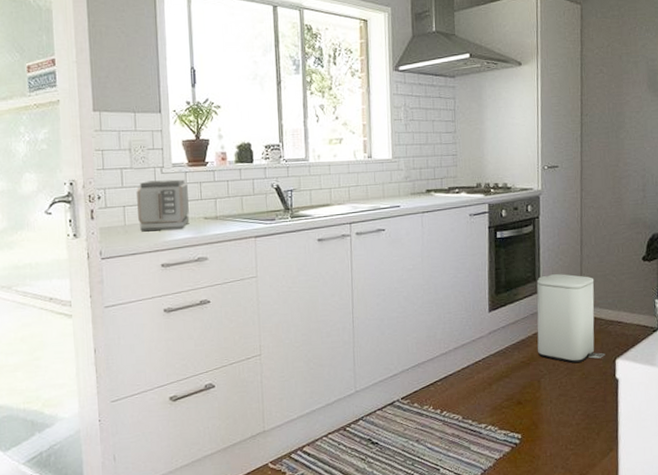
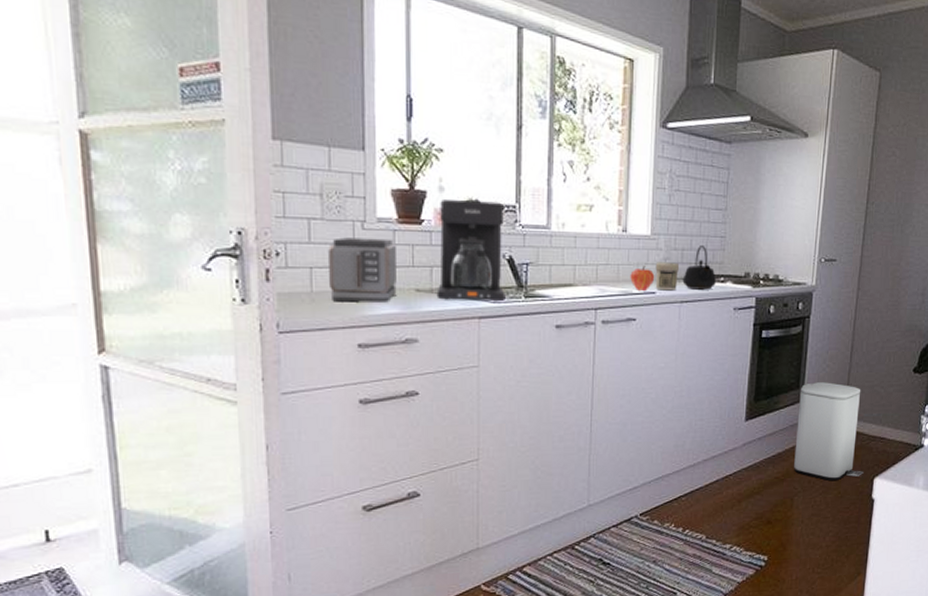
coffee maker: none [220,143,276,225] -> present [436,200,505,302]
fruit: none [377,185,399,206] -> present [630,266,655,292]
jar: none [398,179,418,204] -> present [655,262,679,291]
kettle: none [422,163,453,201] -> present [682,244,717,290]

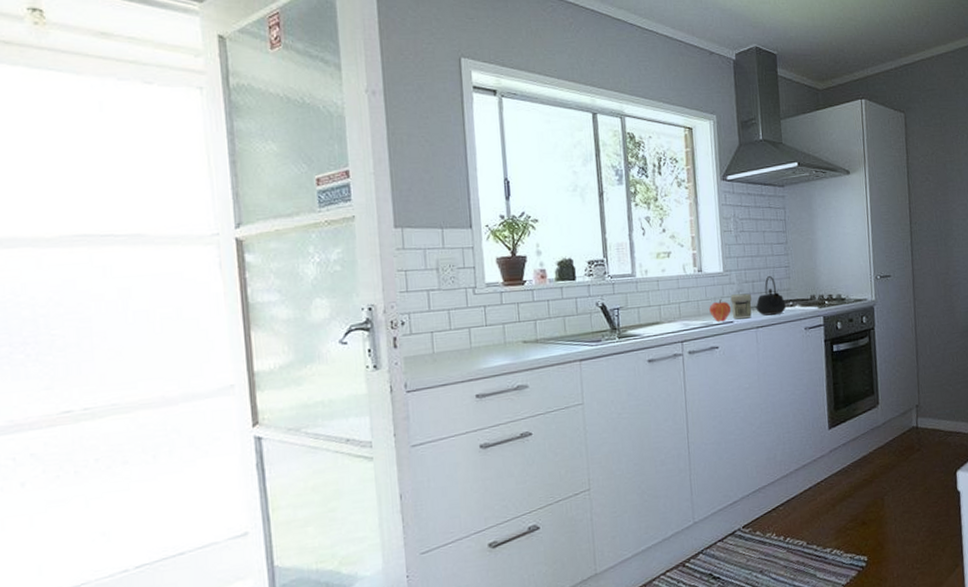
toaster: present [328,237,397,302] -> none [446,300,507,360]
coffee maker: present [436,200,505,302] -> none [538,258,602,348]
pedal bin: present [794,382,864,481] -> none [875,386,946,478]

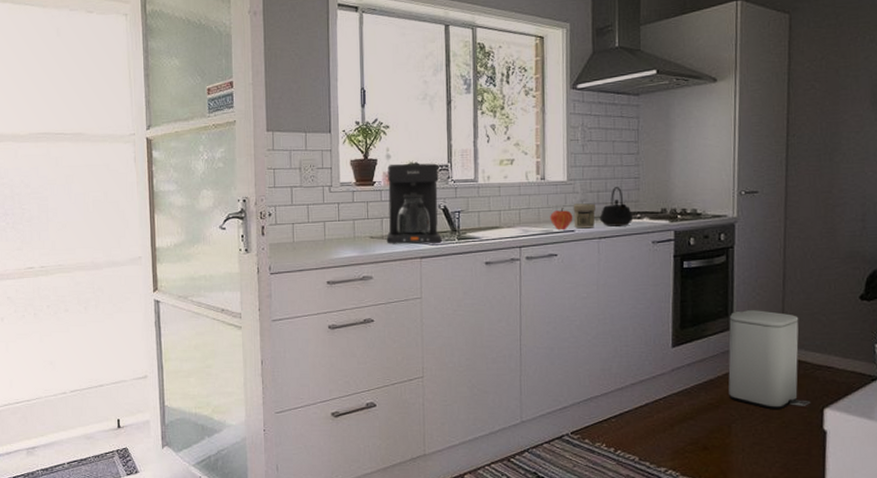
coffee maker: none [538,258,602,348] -> present [386,163,442,244]
pedal bin: none [875,386,946,478] -> present [728,310,811,410]

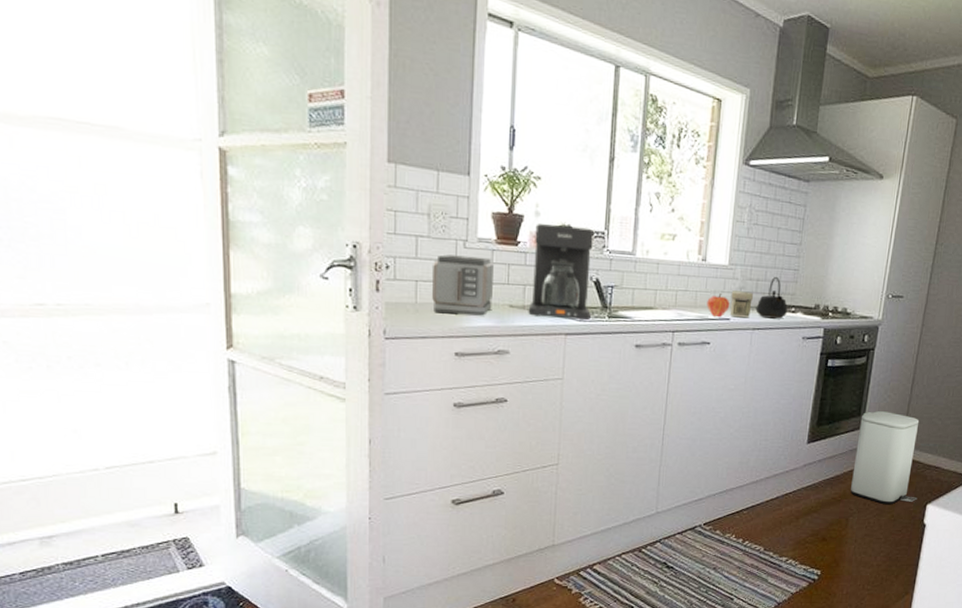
toaster: none [305,198,356,249] -> present [432,254,494,316]

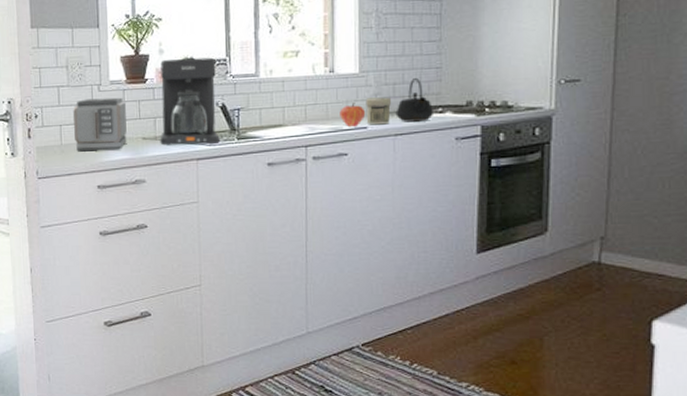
pedal bin: present [850,411,920,505] -> none [541,212,637,322]

